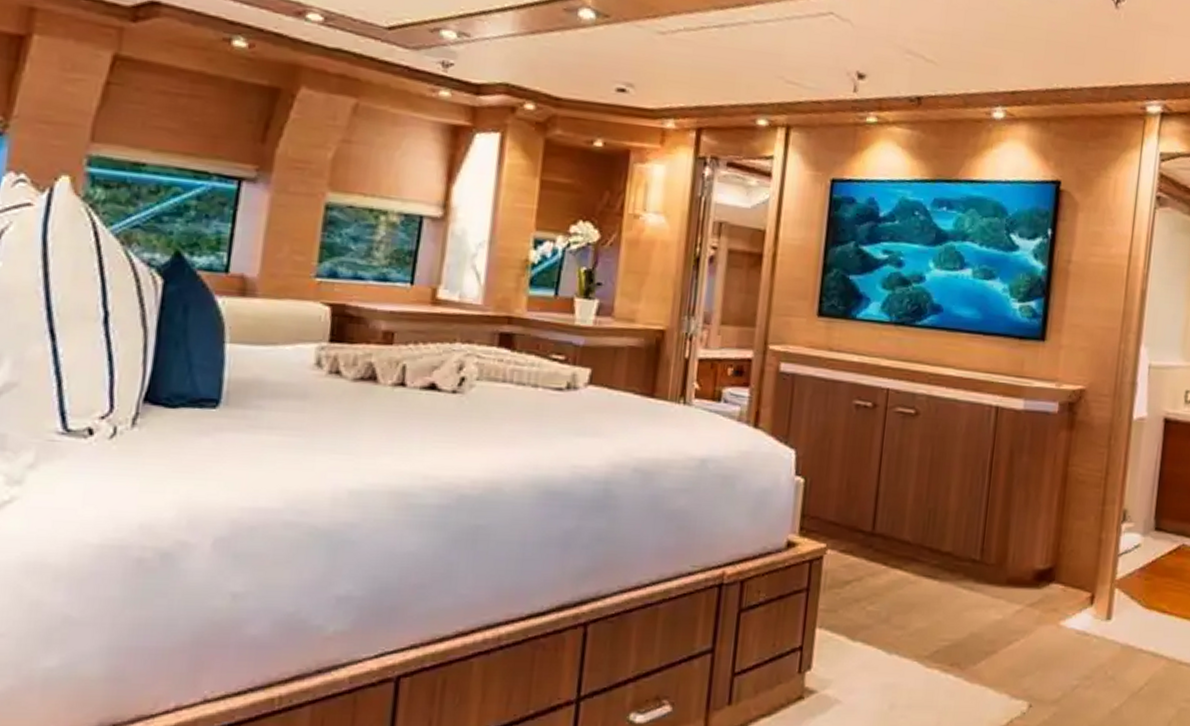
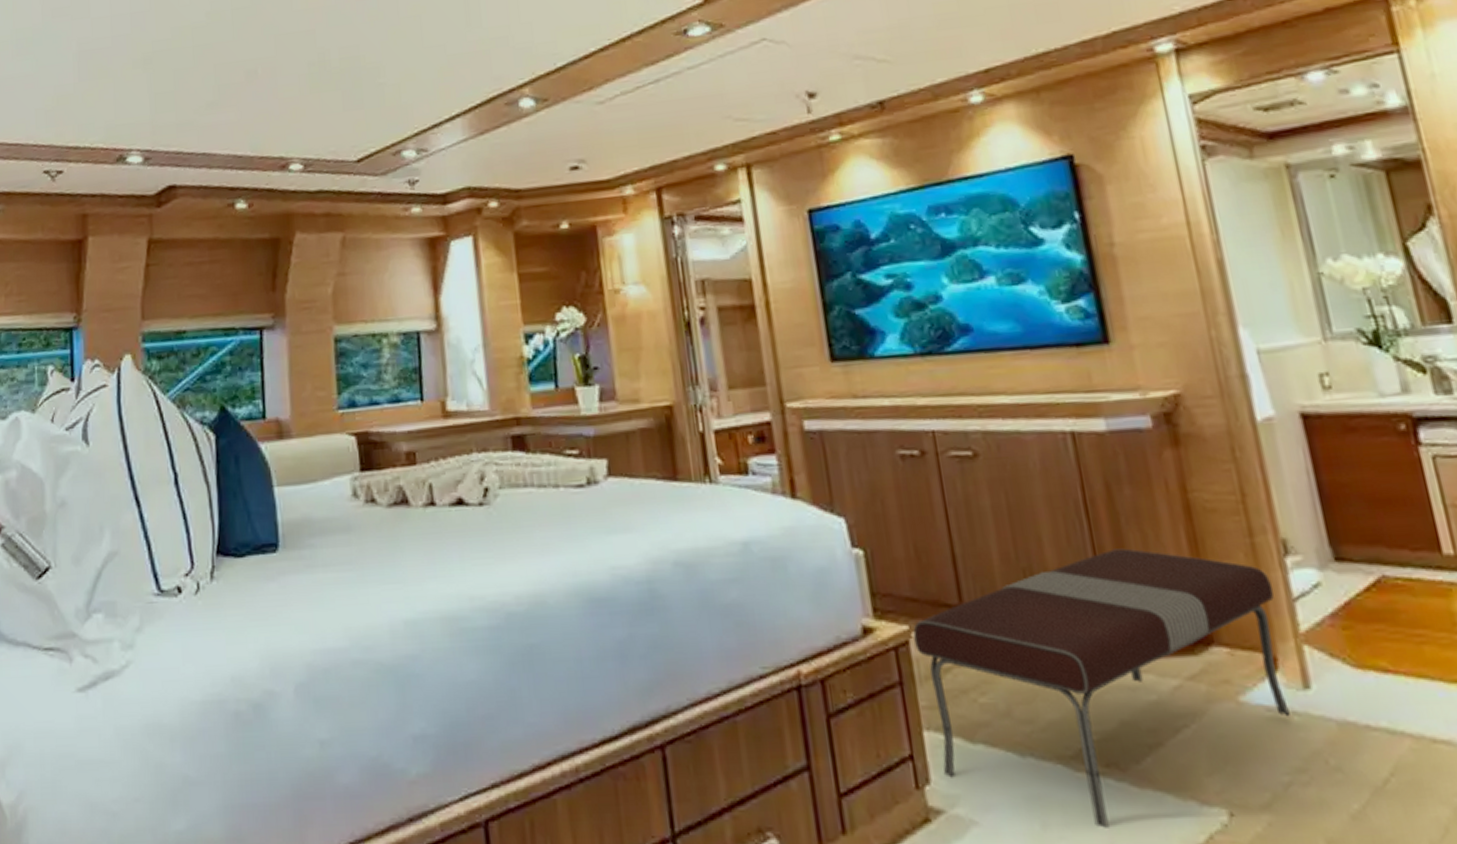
bench: none [823,502,1108,711] -> present [913,548,1290,828]

